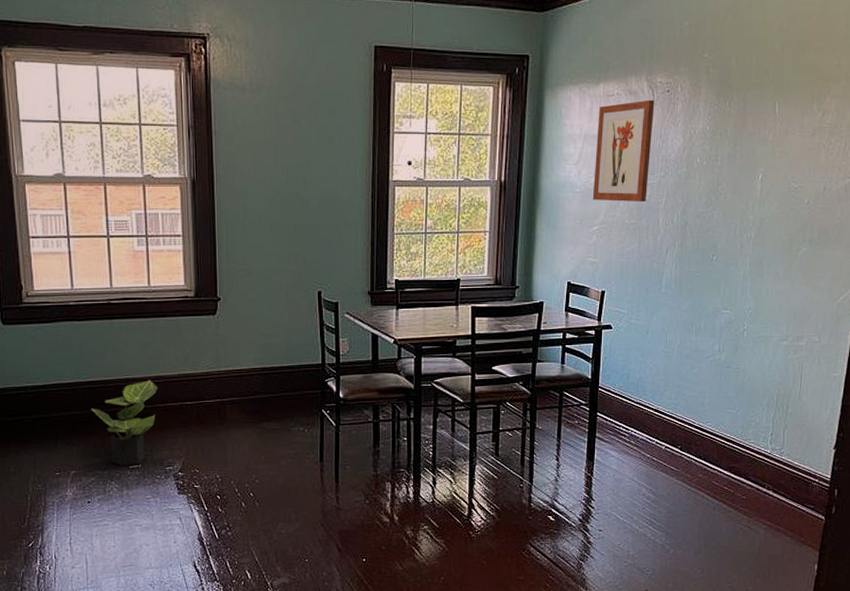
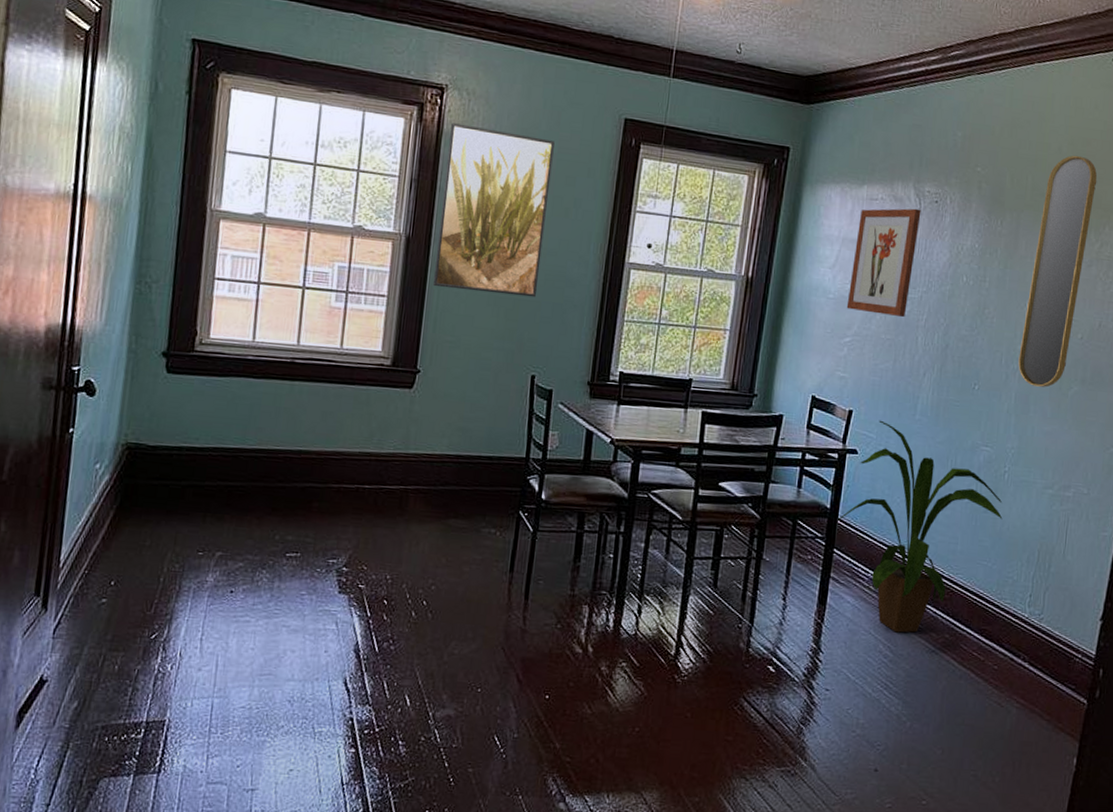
potted plant: present [91,379,159,465] -> none [252,454,335,553]
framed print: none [216,69,314,222] -> present [432,123,555,298]
house plant: none [598,297,744,477] -> present [837,420,1003,633]
home mirror: none [751,31,817,251] -> present [1018,155,1097,388]

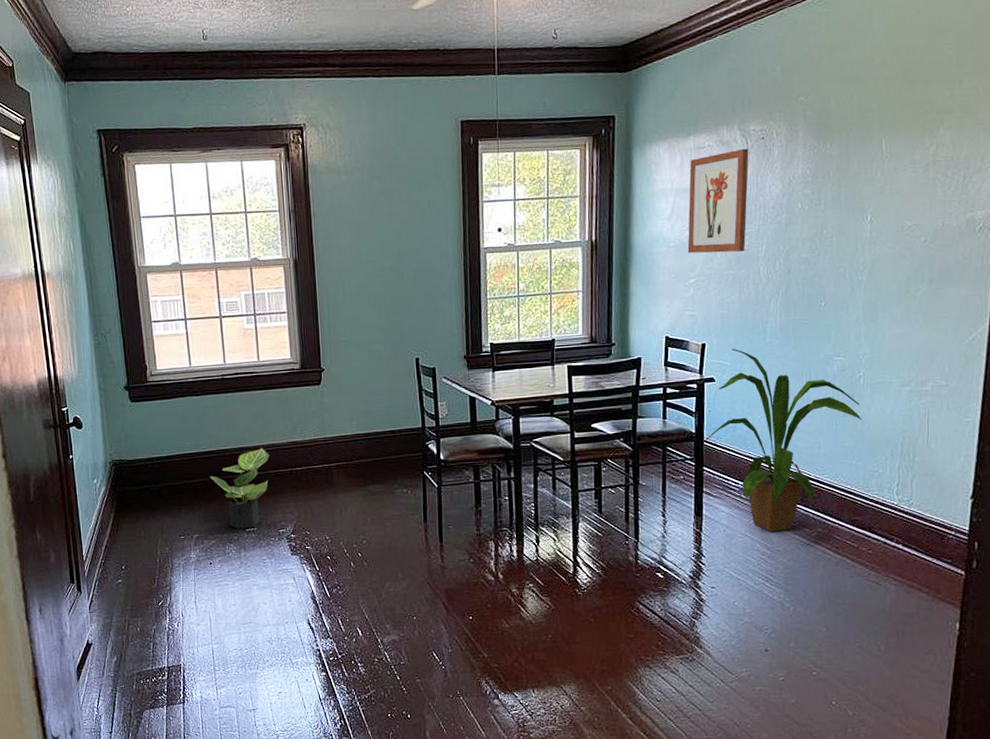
potted plant: none [252,454,335,553] -> present [210,448,270,529]
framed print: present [432,123,555,298] -> none [313,153,409,298]
home mirror: present [1018,155,1097,388] -> none [862,64,926,294]

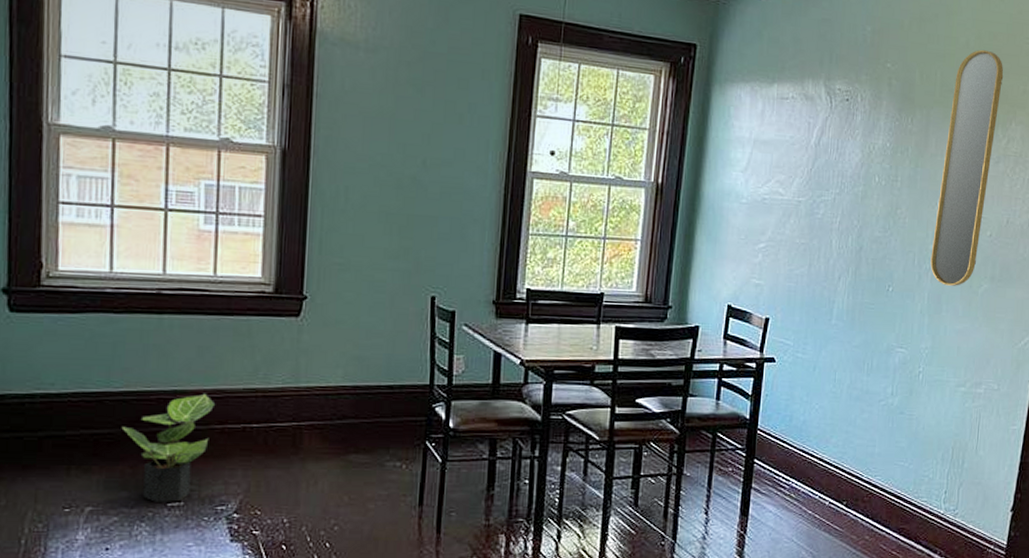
wall art: present [687,148,749,254] -> none [760,107,832,220]
house plant: present [703,348,862,532] -> none [757,326,918,538]
home mirror: none [862,64,926,294] -> present [930,49,1004,286]

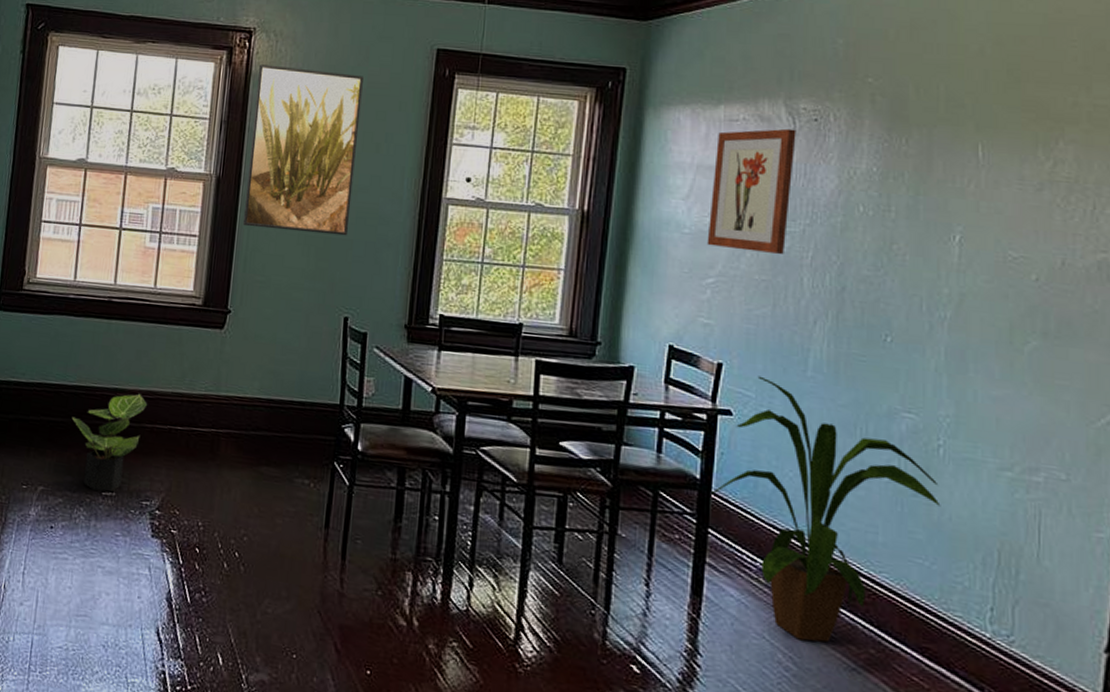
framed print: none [315,20,443,213] -> present [242,64,363,236]
house plant: none [757,326,918,538] -> present [710,376,941,643]
wall art: none [760,107,832,220] -> present [707,128,796,254]
home mirror: present [930,49,1004,286] -> none [946,56,1040,341]

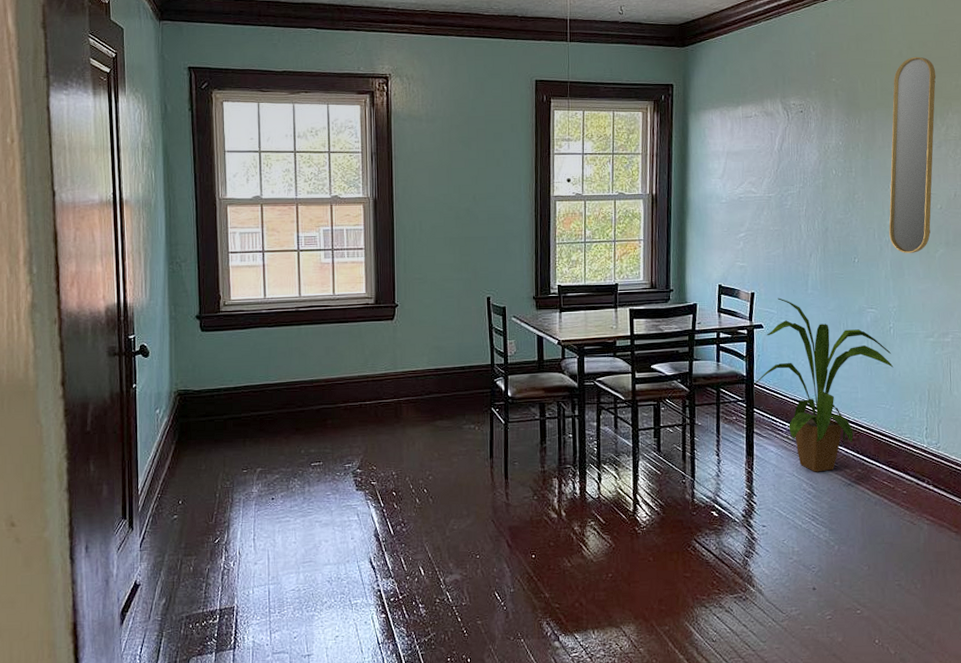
potted plant: present [71,393,148,492] -> none [277,381,340,463]
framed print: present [242,64,363,236] -> none [397,103,483,236]
wall art: present [707,128,796,254] -> none [737,119,790,211]
home mirror: none [946,56,1040,341] -> present [889,56,936,253]

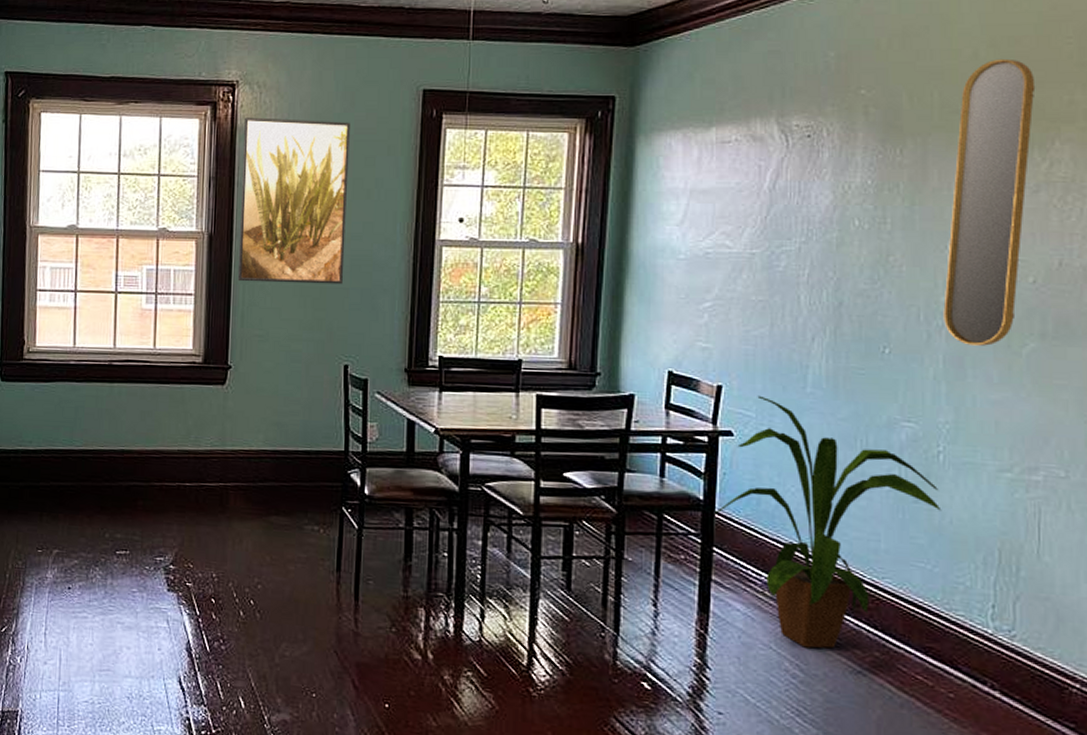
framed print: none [397,103,483,236] -> present [237,117,350,285]

